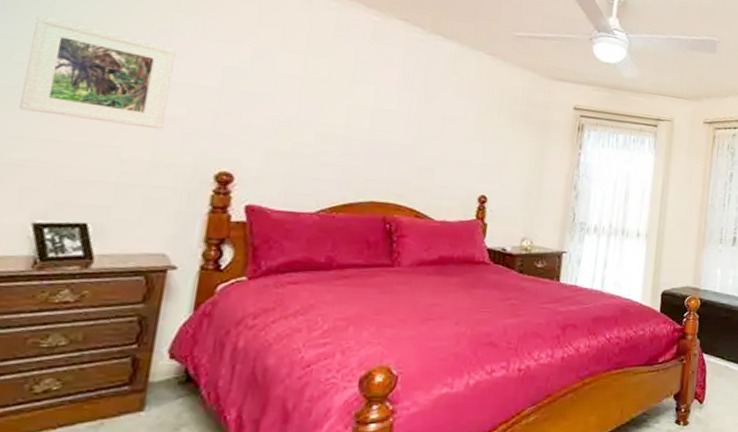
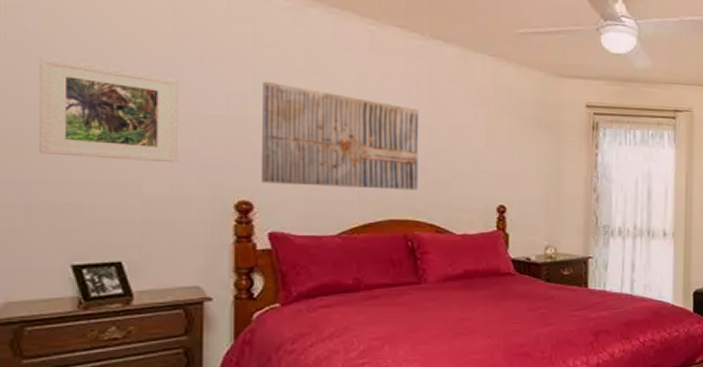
wall art: none [245,58,413,175] -> present [260,81,419,190]

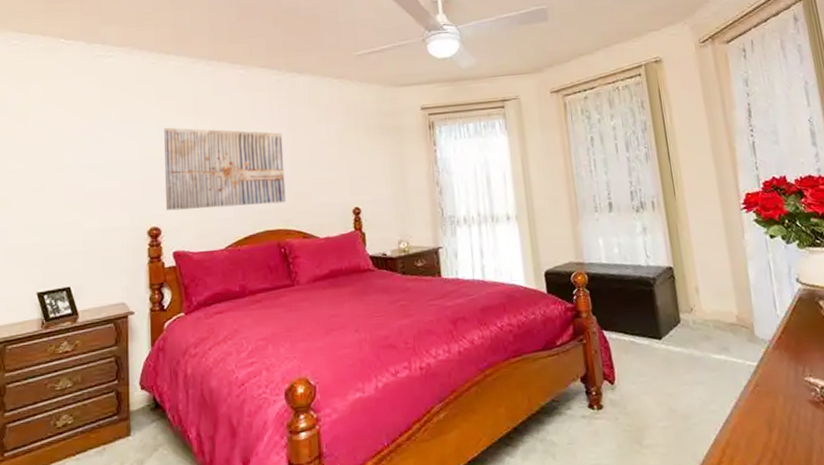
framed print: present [39,56,178,163] -> none [16,133,107,207]

